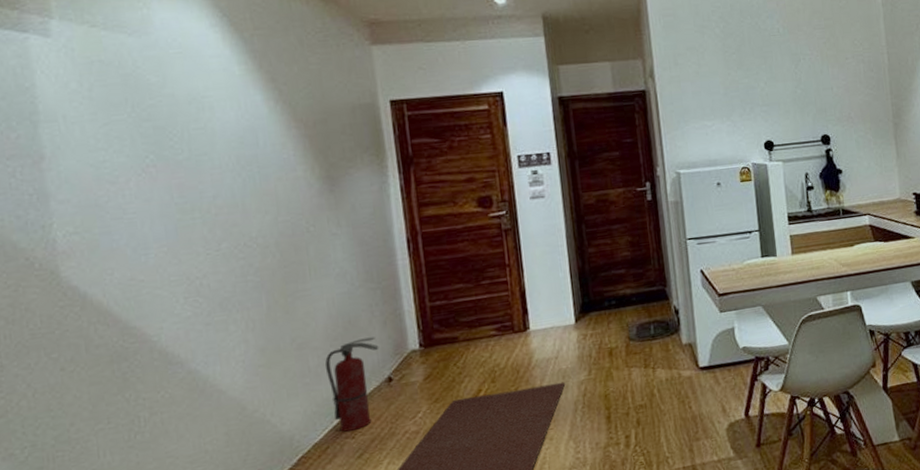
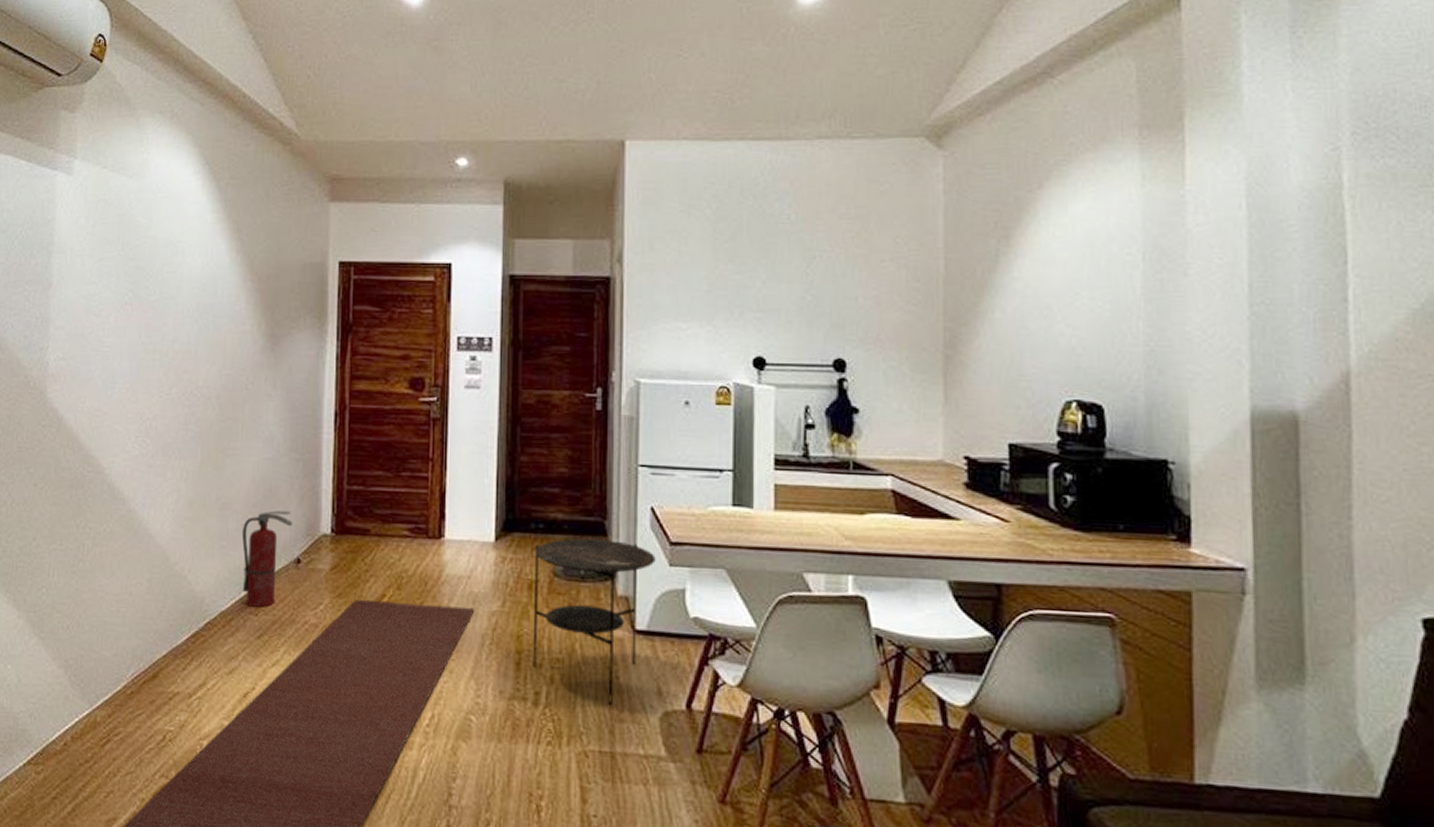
side table: none [611,300,709,430] -> present [532,538,656,706]

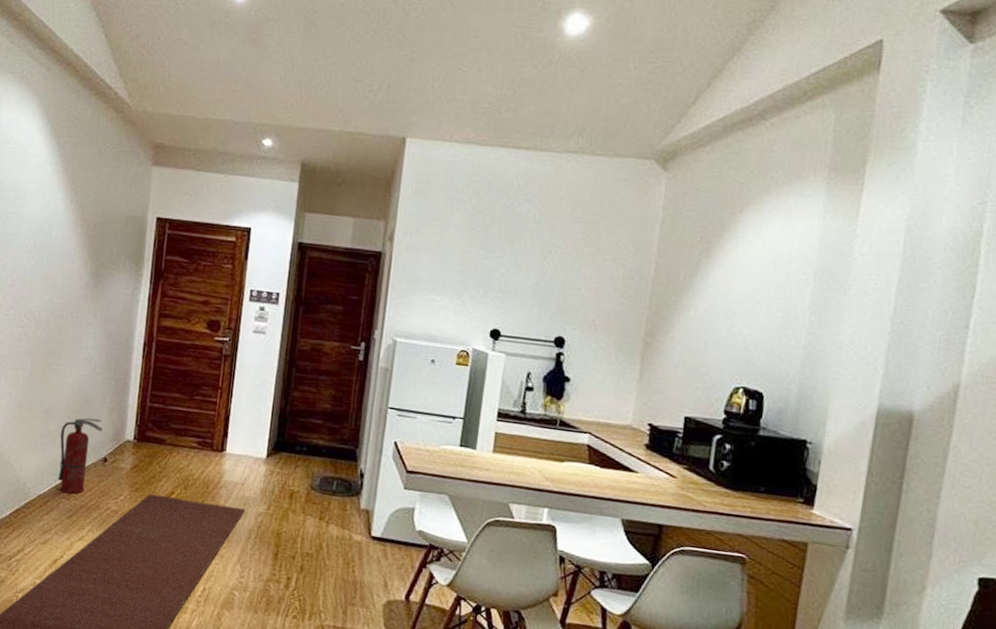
side table: present [532,538,656,706] -> none [287,460,394,593]

